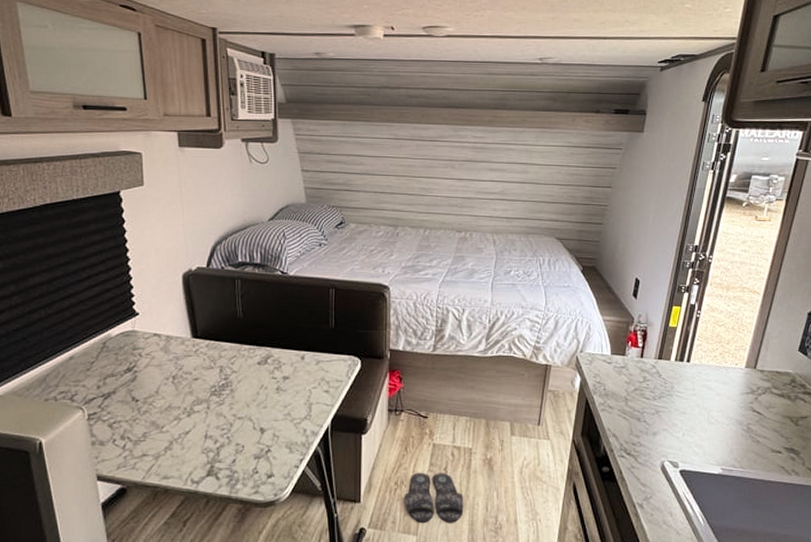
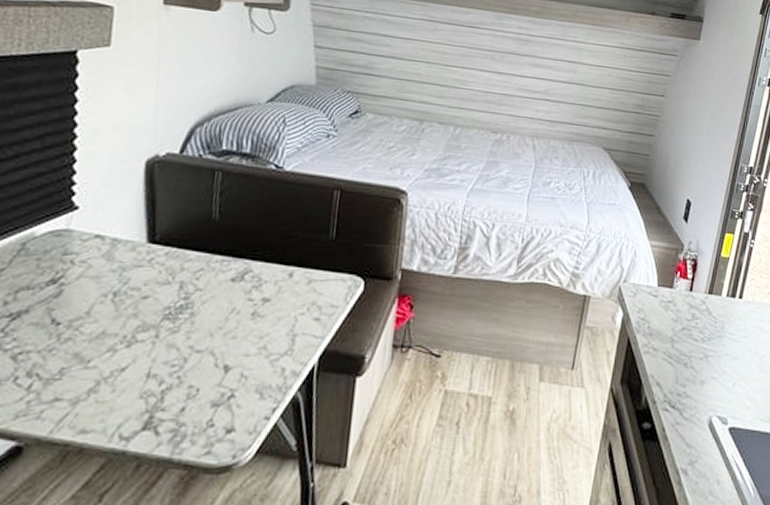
slippers: present [404,472,464,523] -> none [403,427,478,495]

